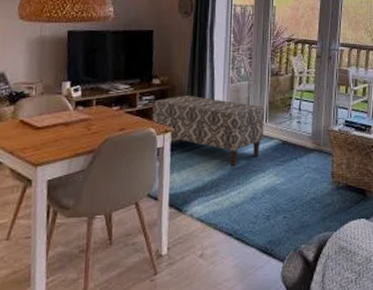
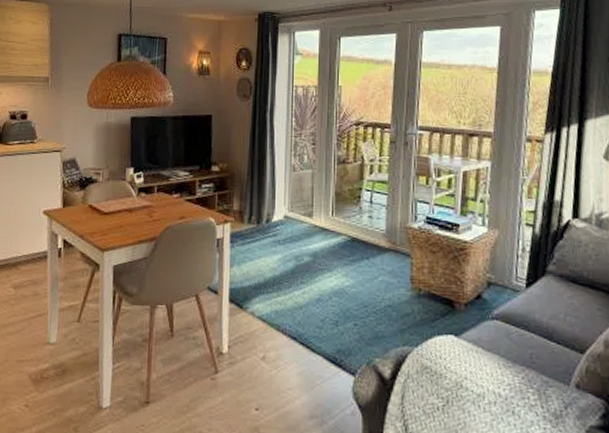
bench: present [152,94,265,167] -> none [211,183,331,264]

